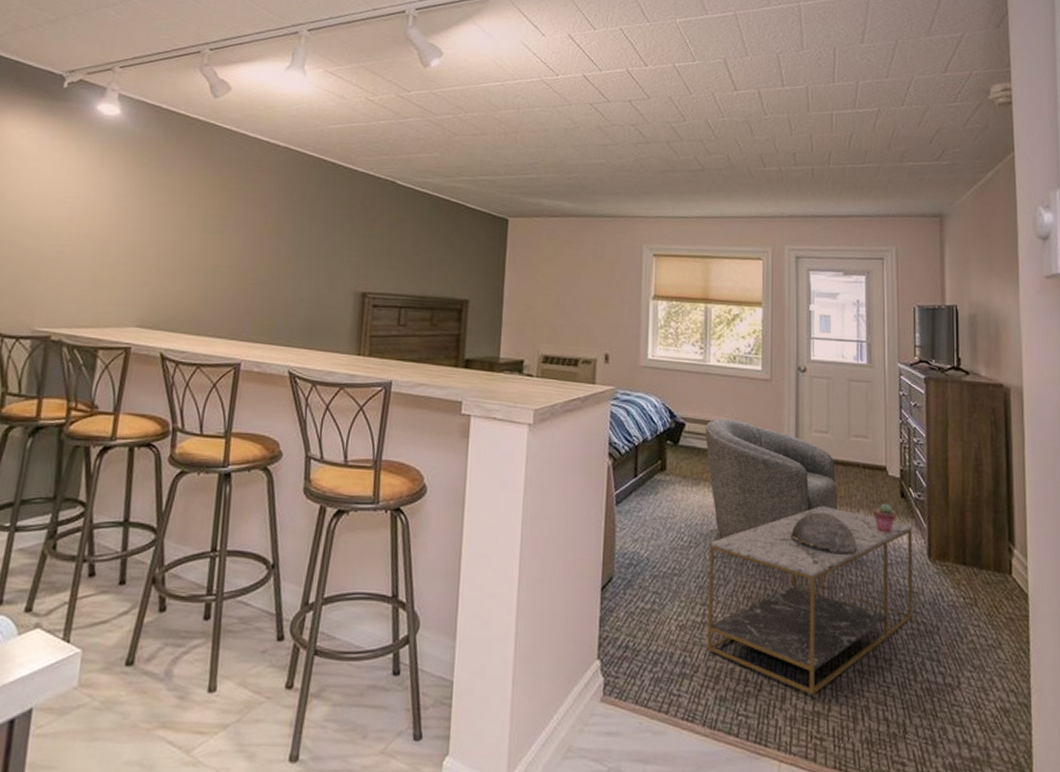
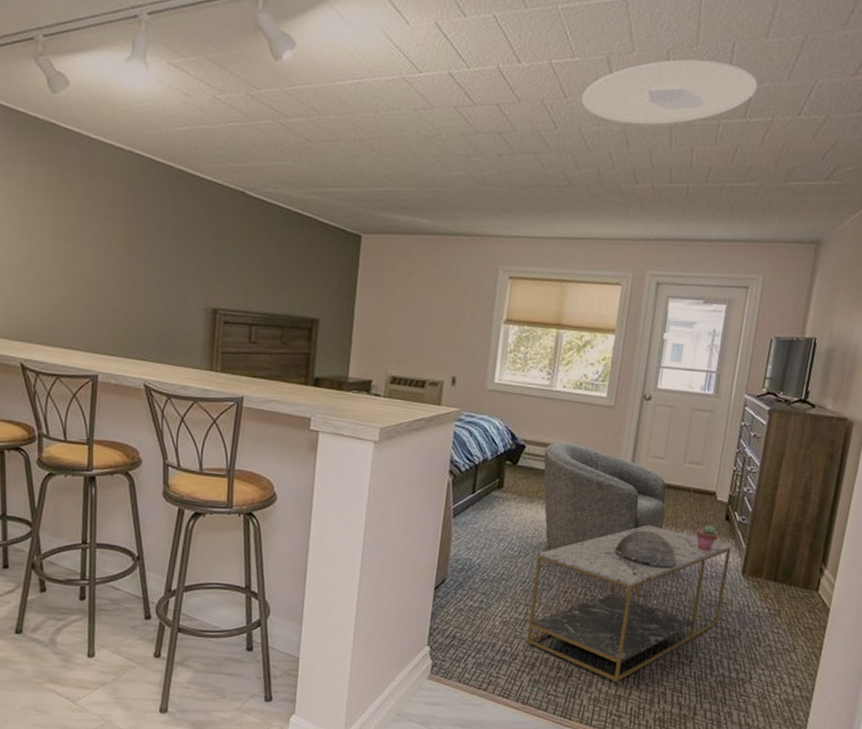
ceiling light: none [706,61,861,116] -> present [581,59,758,125]

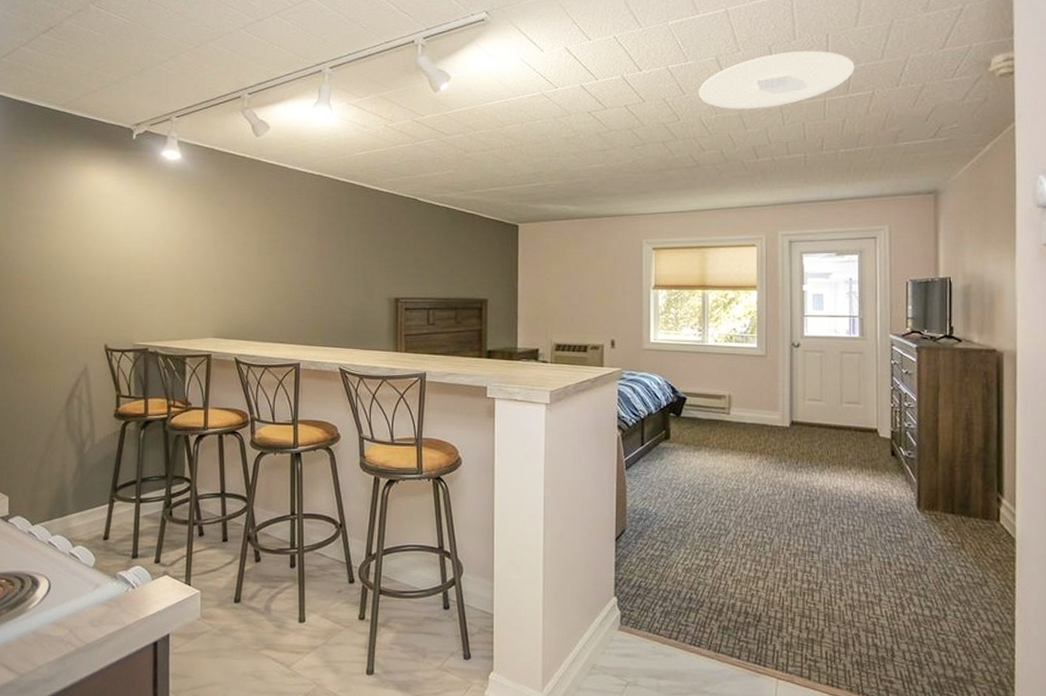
coffee table: present [526,525,731,682] -> none [710,465,902,625]
armchair: present [543,442,666,550] -> none [705,392,831,496]
decorative bowl: present [615,530,677,568] -> none [786,471,849,506]
potted succulent: present [695,525,719,551] -> none [864,461,887,487]

